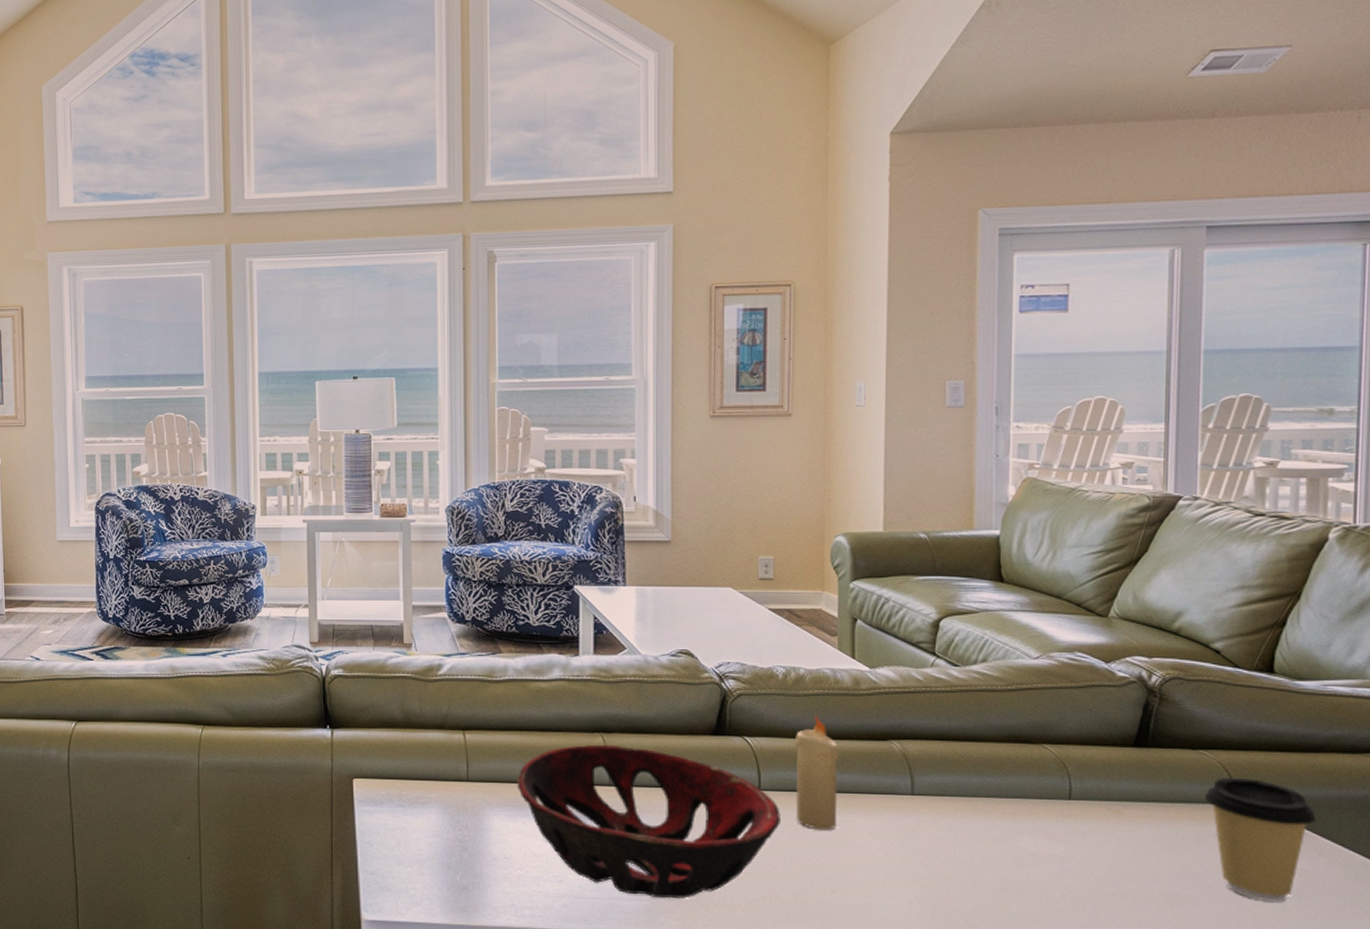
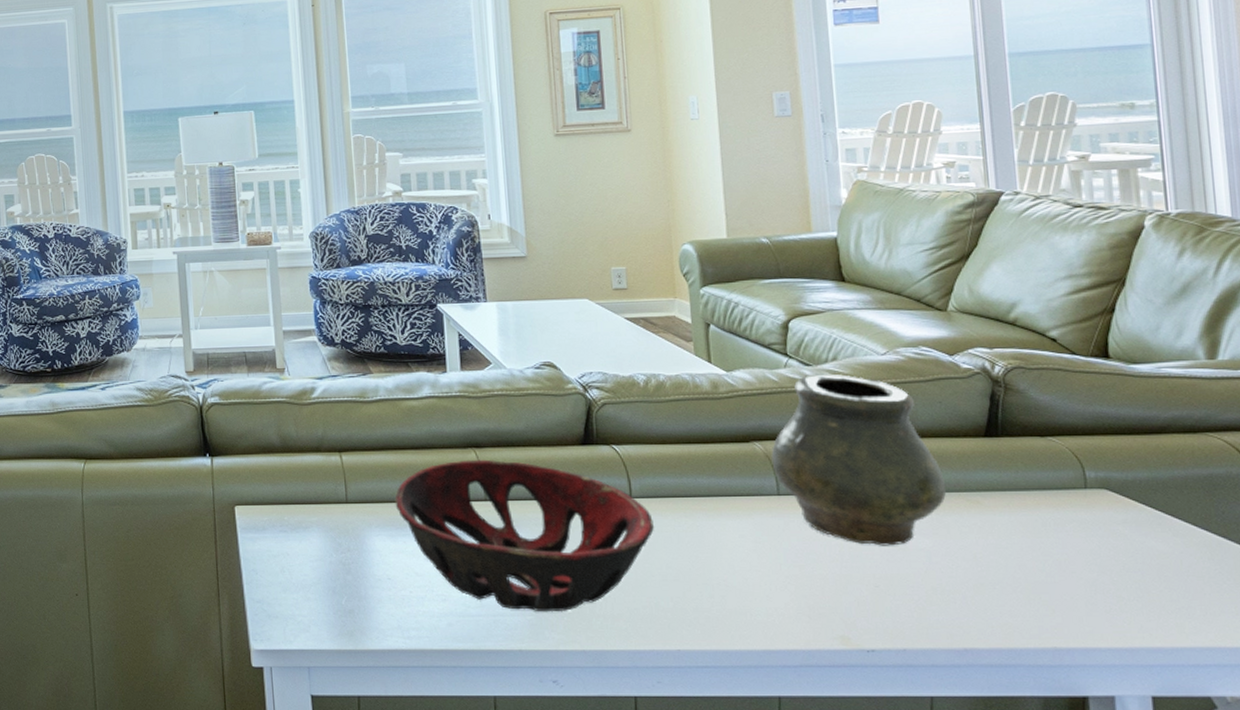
candle: present [794,716,840,830] -> none [660,421,708,535]
vase: none [908,675,1086,851] -> present [771,373,946,546]
coffee cup: present [1204,777,1317,903] -> none [1058,462,1167,585]

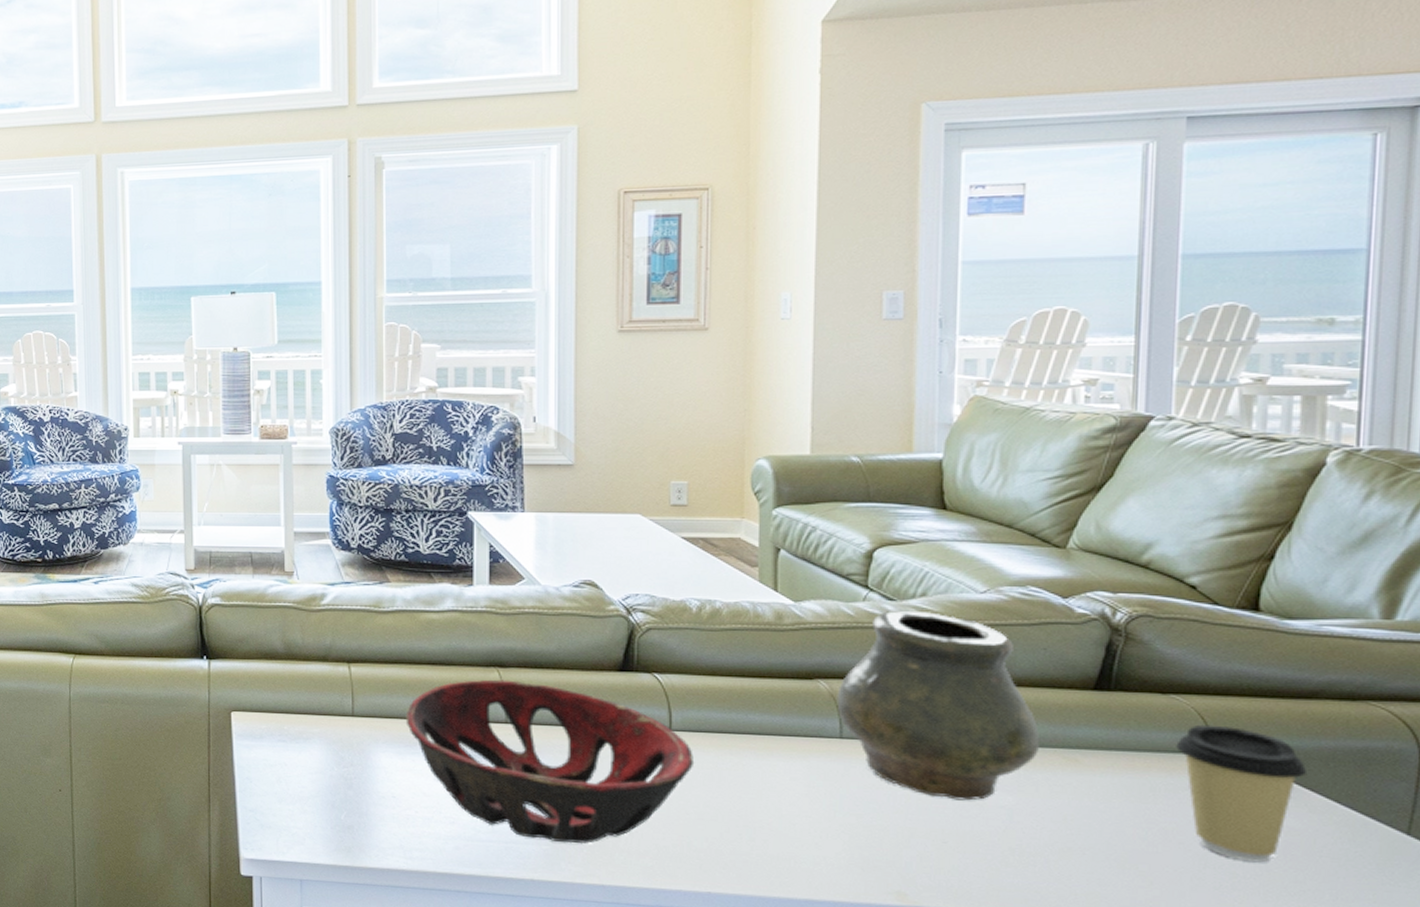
coffee cup: none [1058,462,1167,585] -> present [1176,724,1308,863]

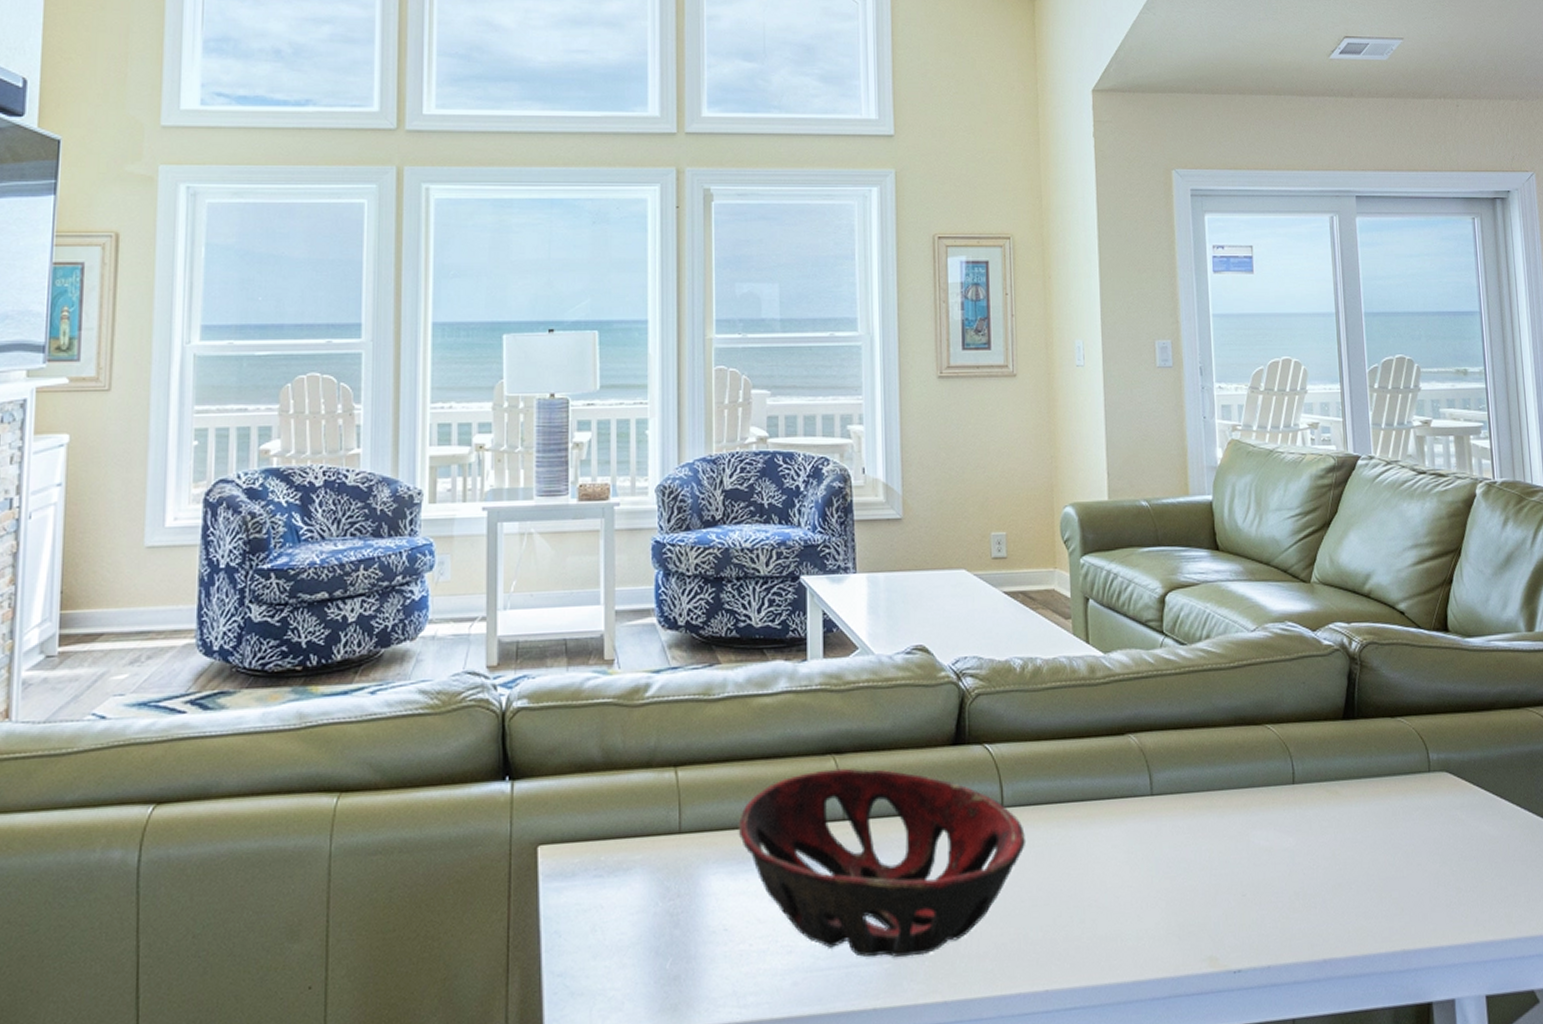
vase: present [836,610,1039,801] -> none [1145,653,1308,848]
coffee cup: present [1176,724,1308,863] -> none [1406,743,1497,875]

